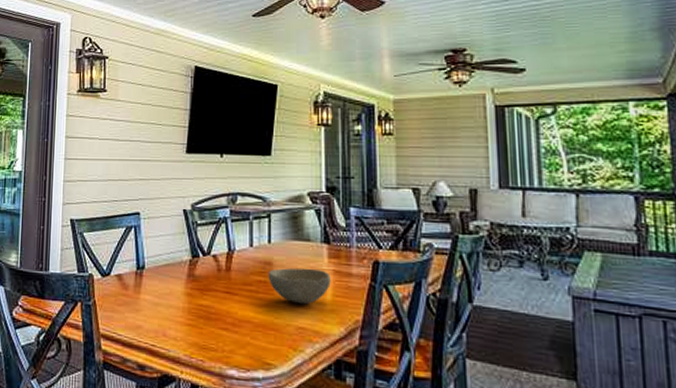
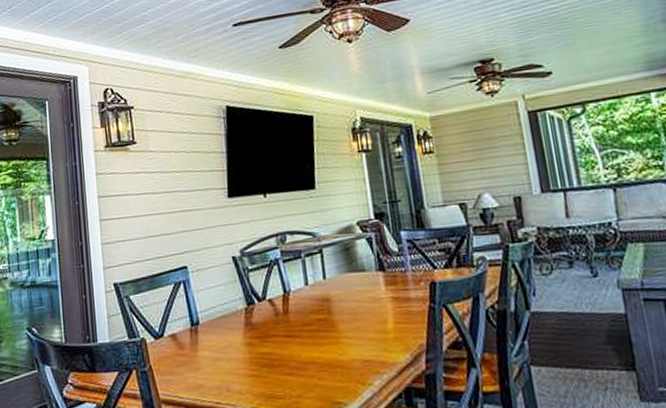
bowl: present [268,268,331,305] -> none [326,298,391,337]

